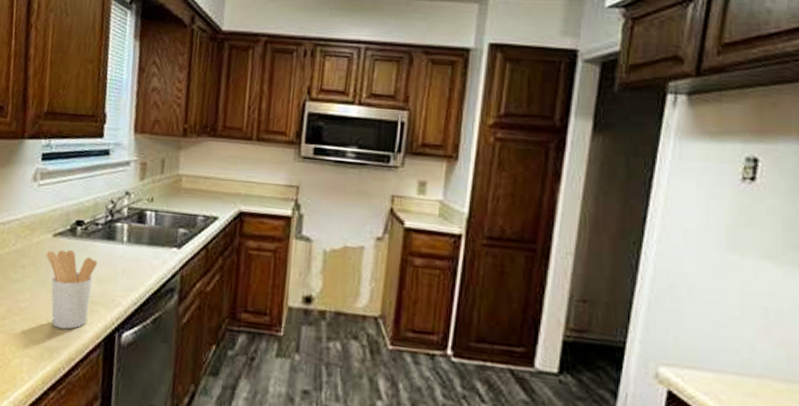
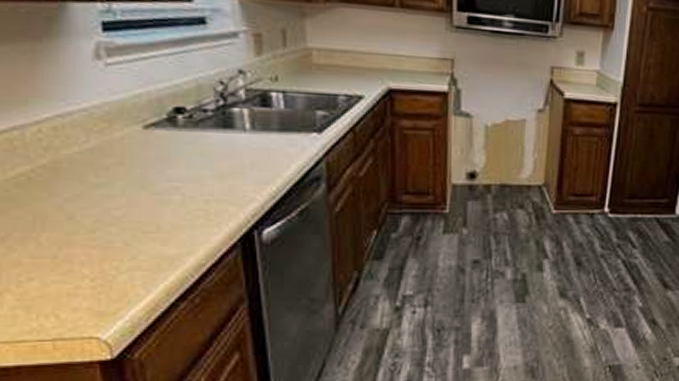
utensil holder: present [46,249,98,330] -> none [138,142,216,234]

